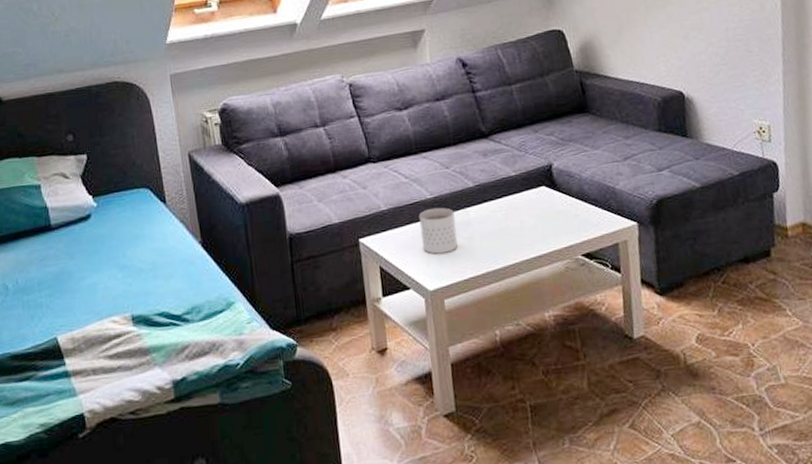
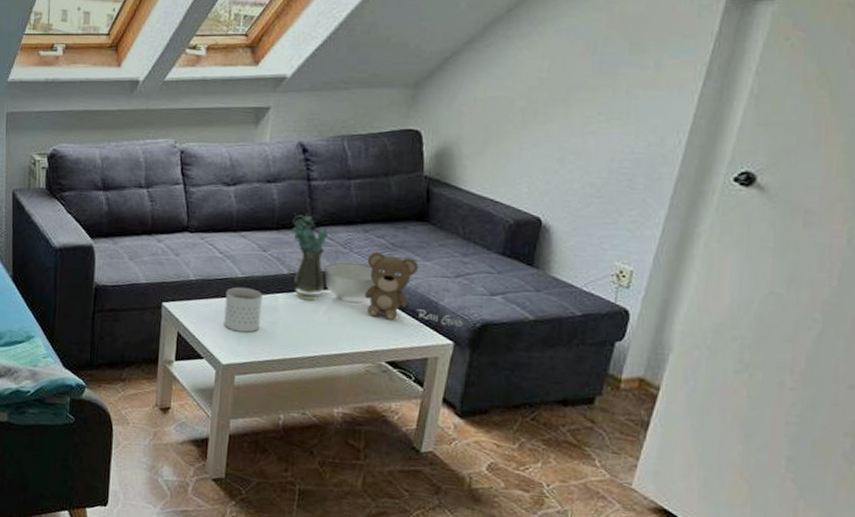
vase: none [466,123,510,210] -> present [291,211,329,302]
bowl: none [506,163,556,204] -> present [324,263,375,304]
teddy bear: none [542,149,641,213] -> present [364,251,463,327]

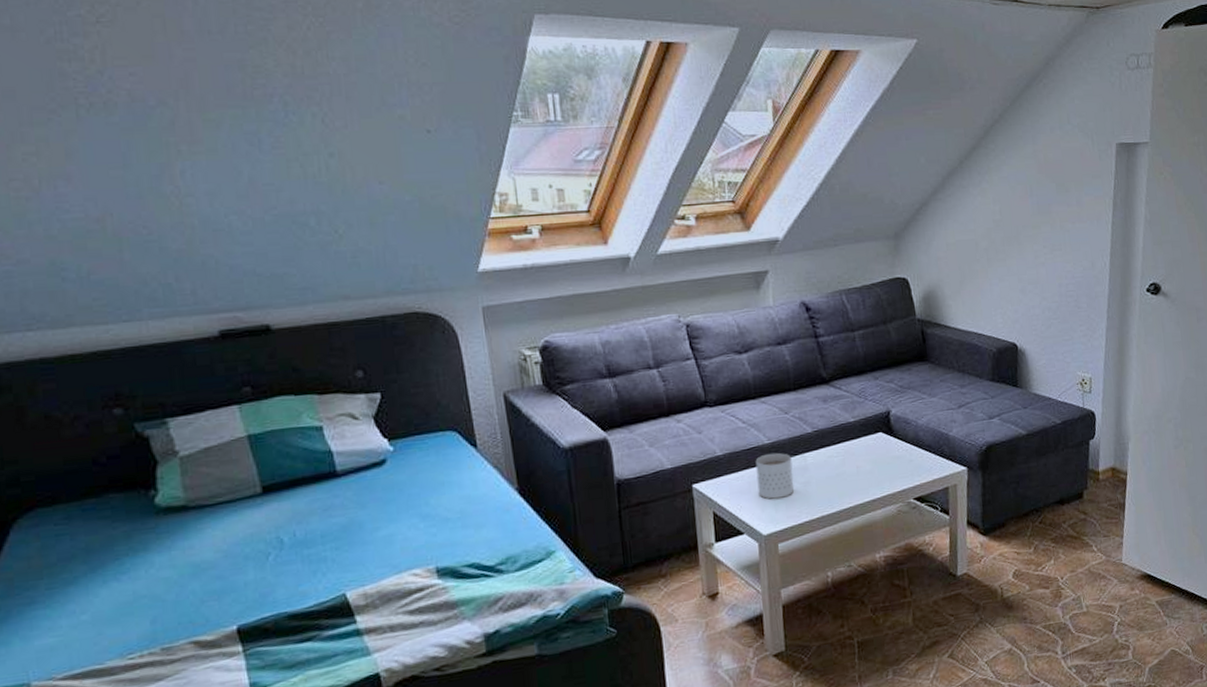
vase: present [291,211,329,302] -> none [807,369,848,456]
bowl: present [324,263,375,304] -> none [845,410,893,450]
teddy bear: present [364,251,463,327] -> none [881,396,972,458]

